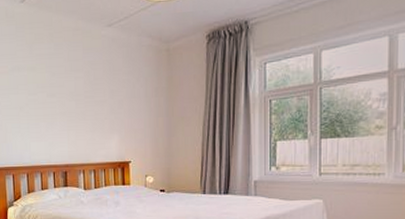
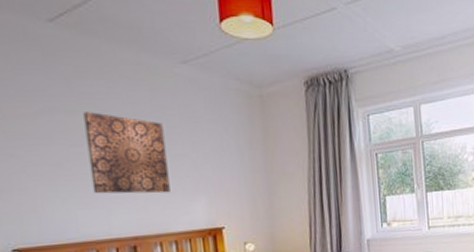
wall art: none [38,68,93,132] -> present [83,112,171,194]

